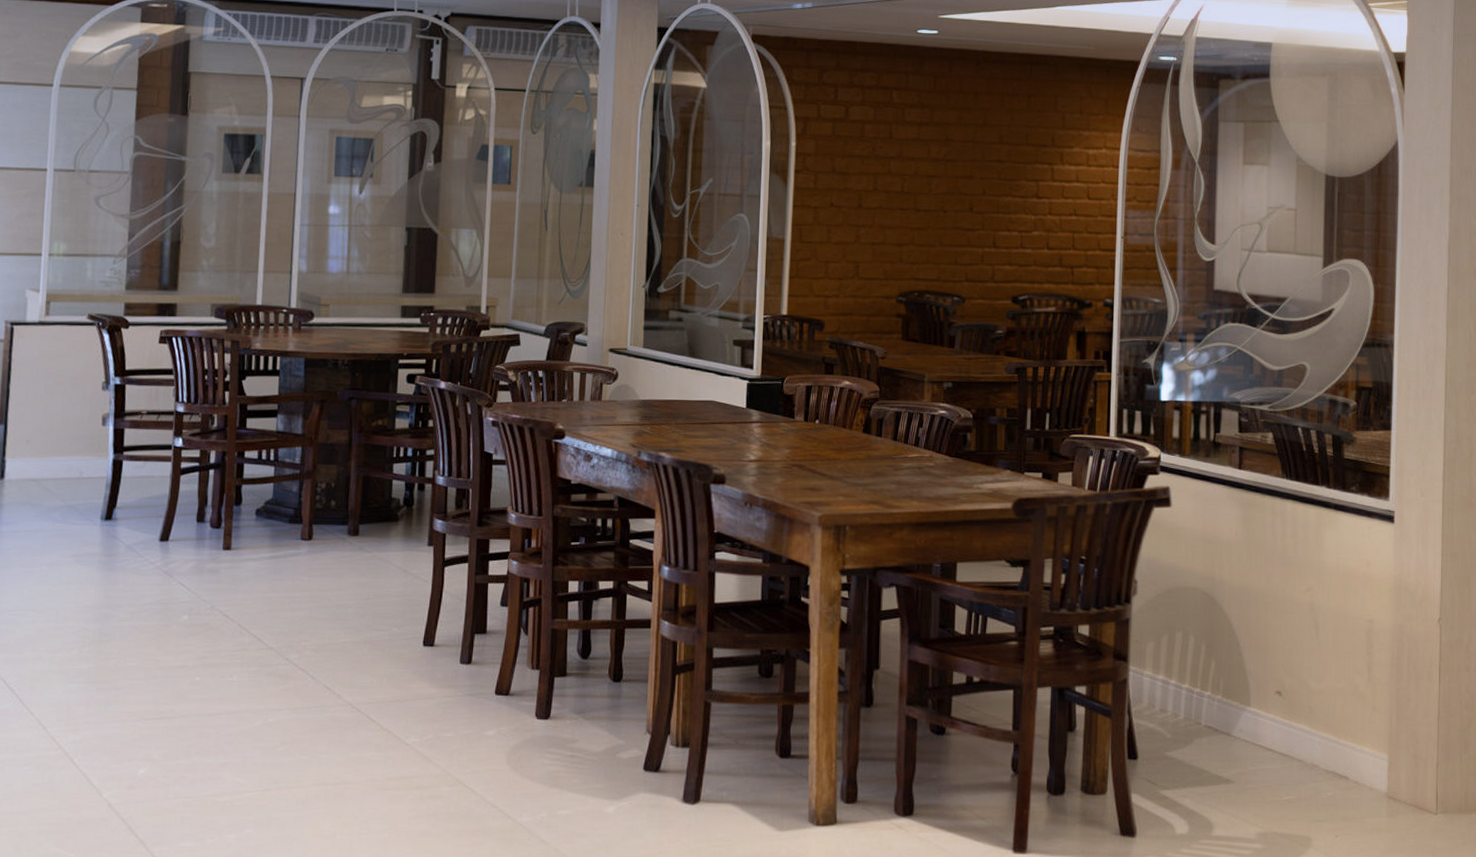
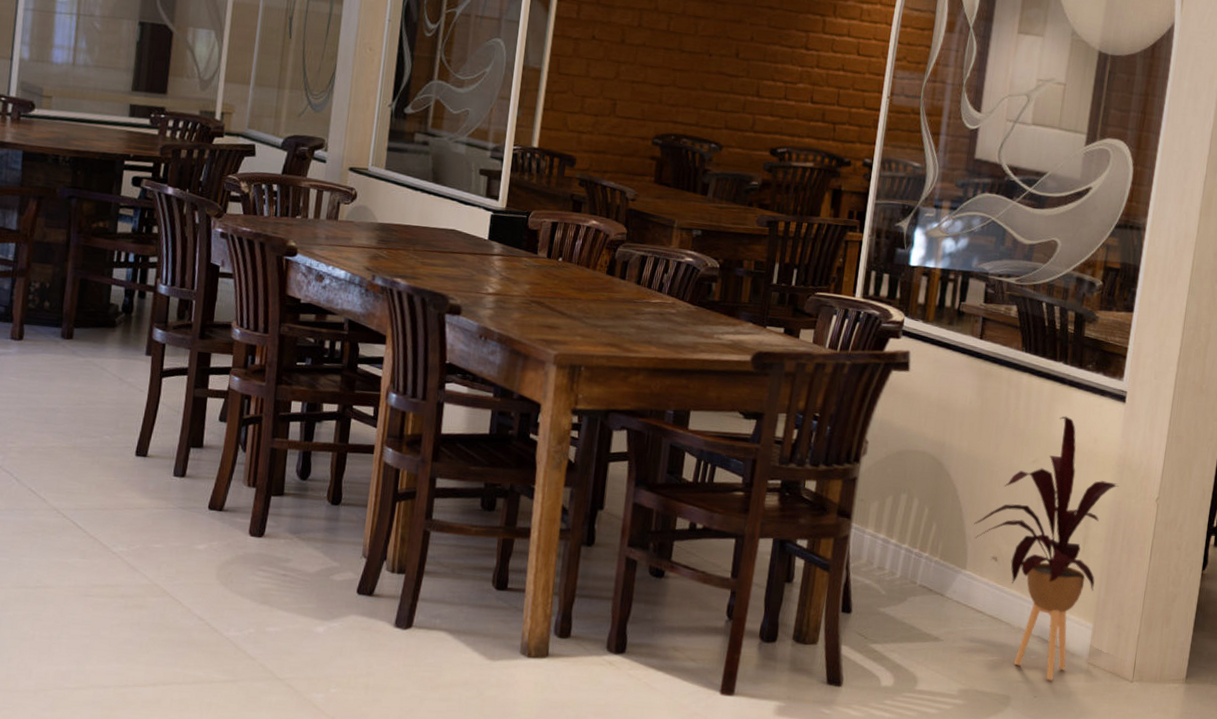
house plant: none [1253,541,1398,818] -> present [974,416,1119,681]

